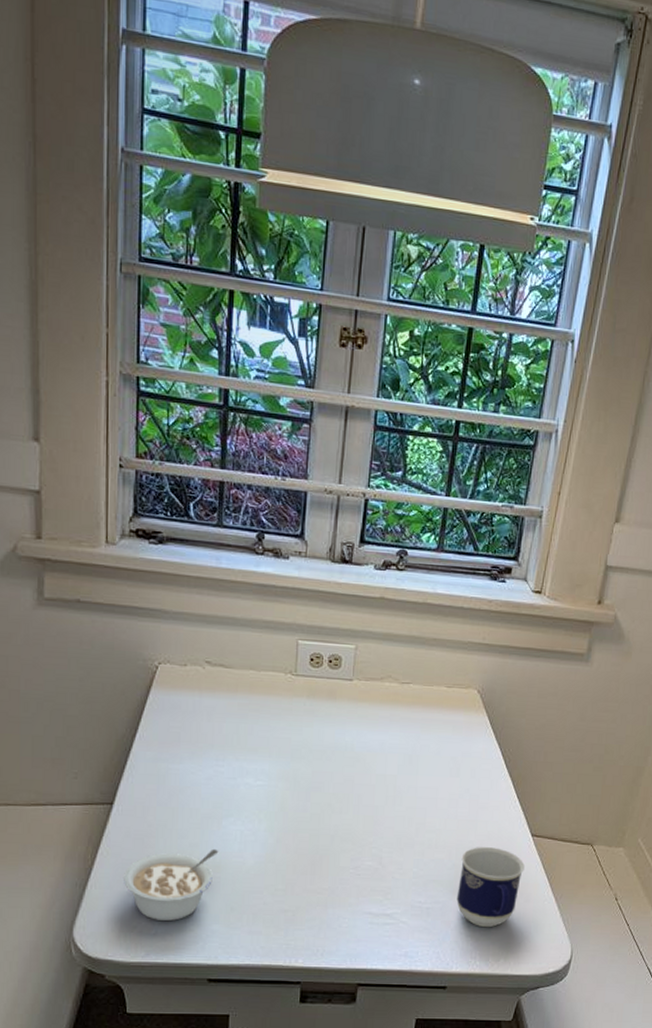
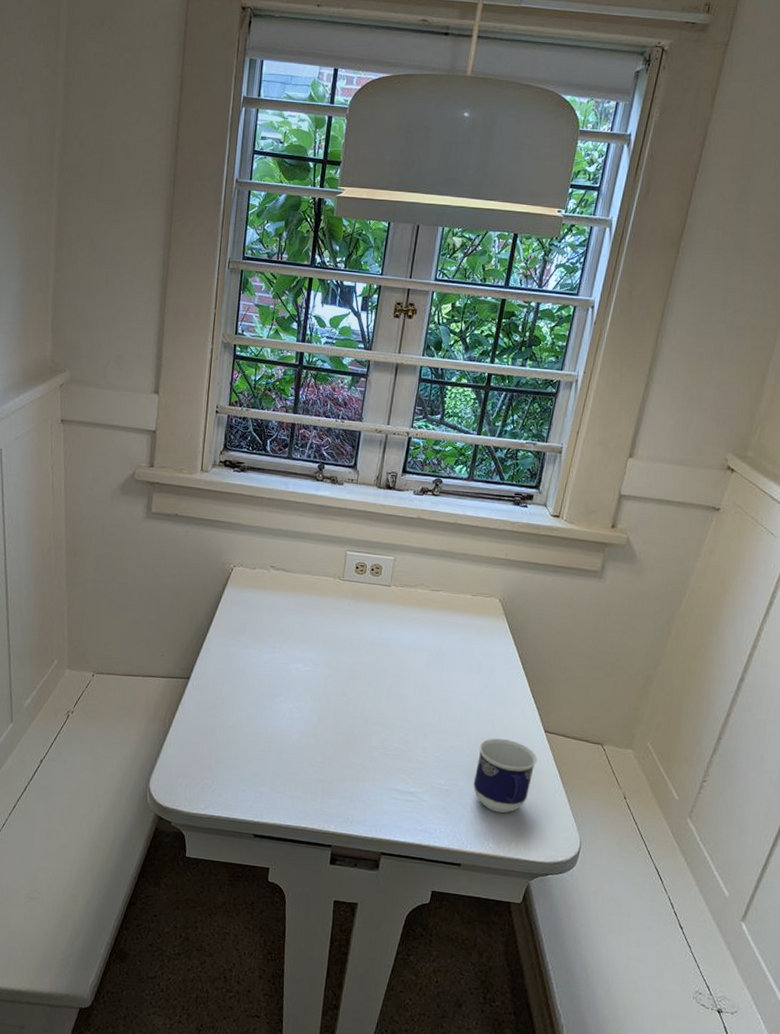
legume: present [124,848,219,921] -> none [192,722,271,781]

